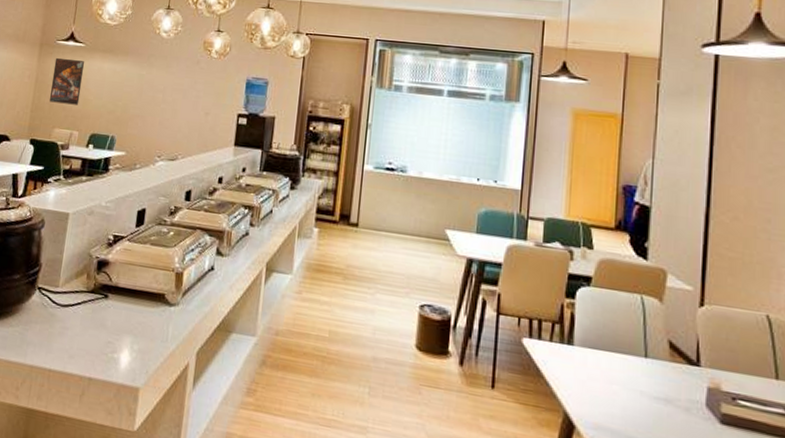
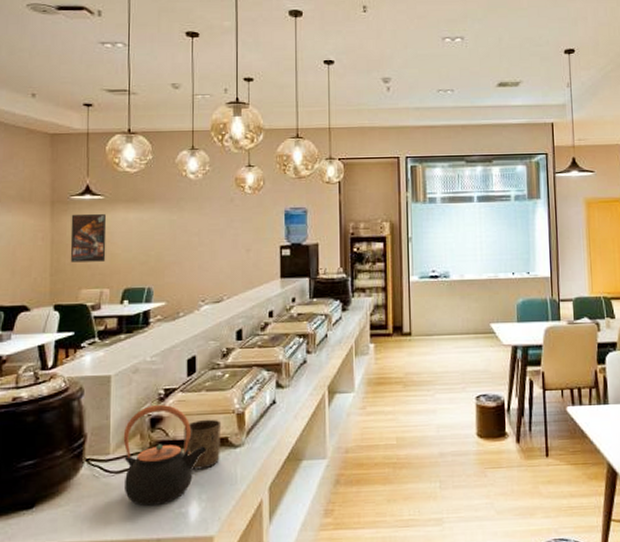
teapot: none [67,248,145,346] -> present [123,404,207,506]
cup: none [123,271,161,321] -> present [183,419,222,470]

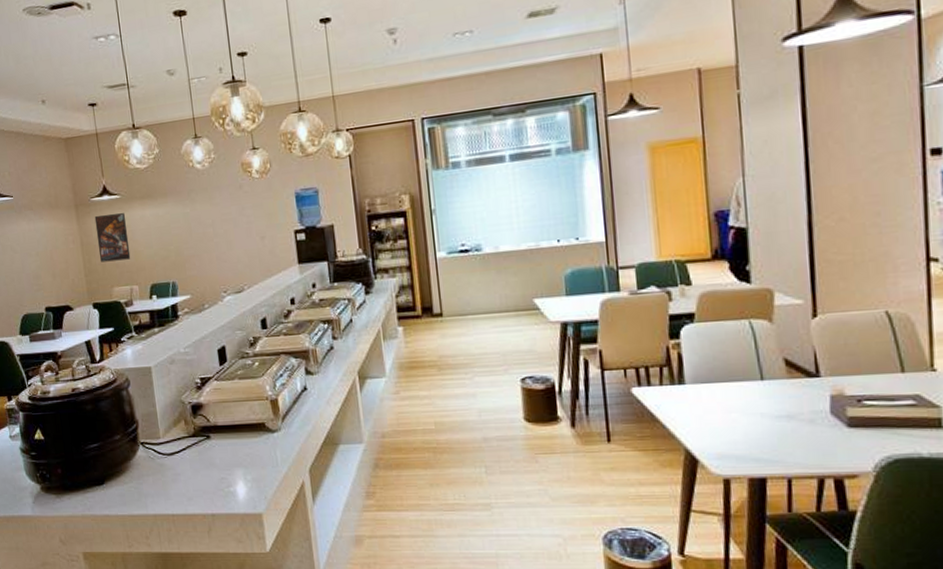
teapot: present [123,404,207,506] -> none [169,392,247,484]
cup: present [183,419,222,470] -> none [222,405,260,453]

